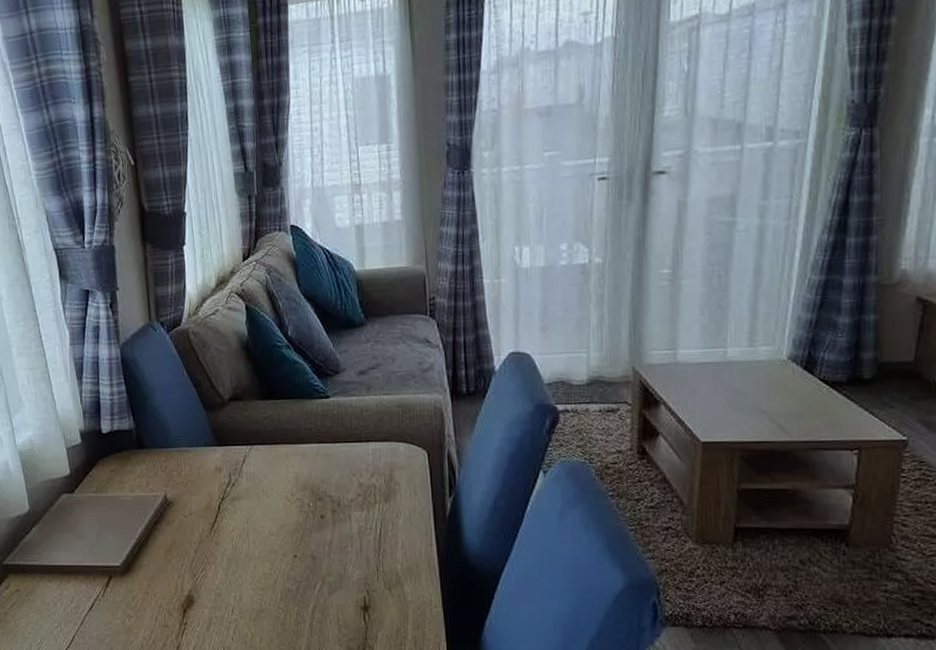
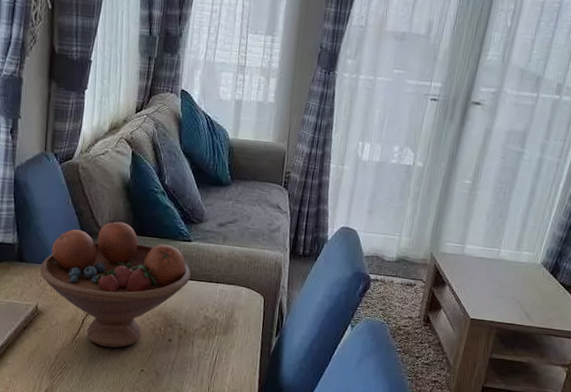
fruit bowl: none [163,387,335,534] -> present [40,221,191,348]

